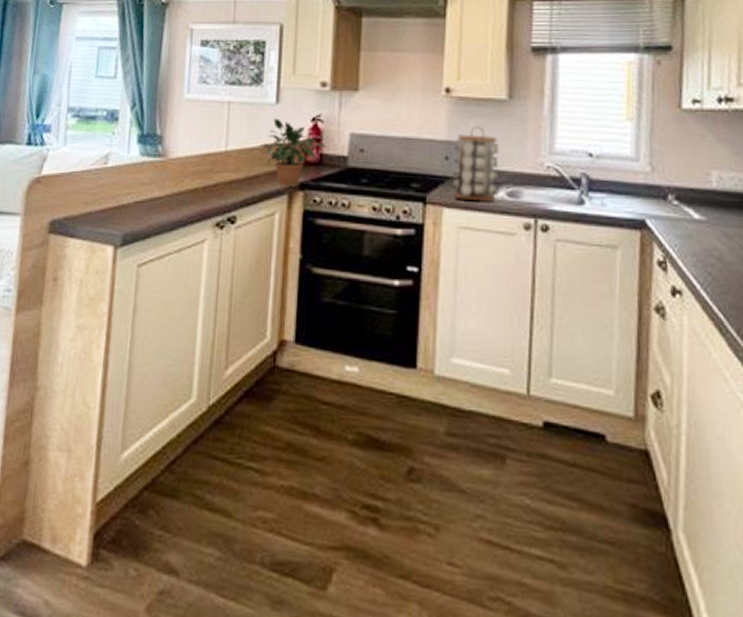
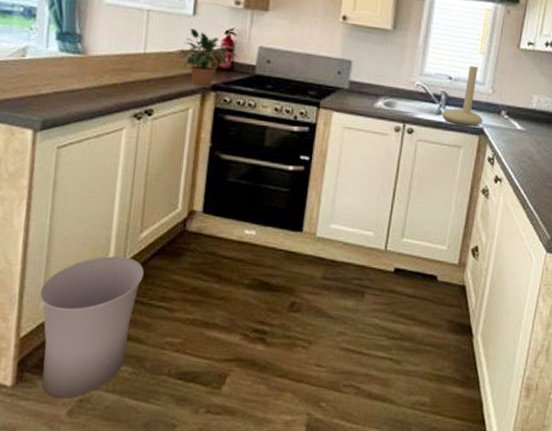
waste bin: none [118,398,230,588] -> present [40,256,144,399]
spice rack: present [452,126,499,202] -> none [341,48,382,109]
paper towel holder: none [584,137,644,219] -> present [441,66,484,127]

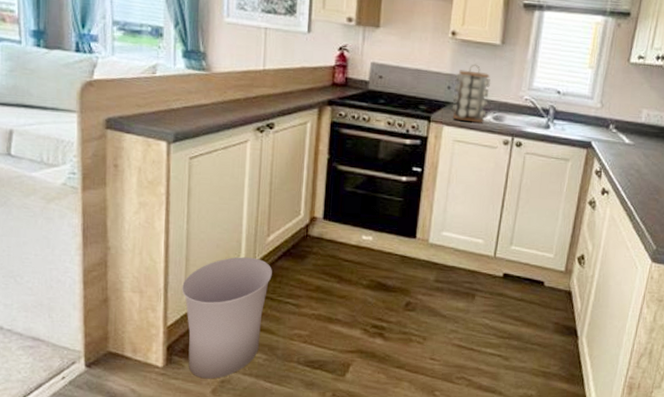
potted plant: present [175,28,239,88] -> none [292,45,352,103]
spice rack: none [341,48,382,109] -> present [451,64,490,123]
paper towel holder: present [441,66,484,127] -> none [549,80,592,141]

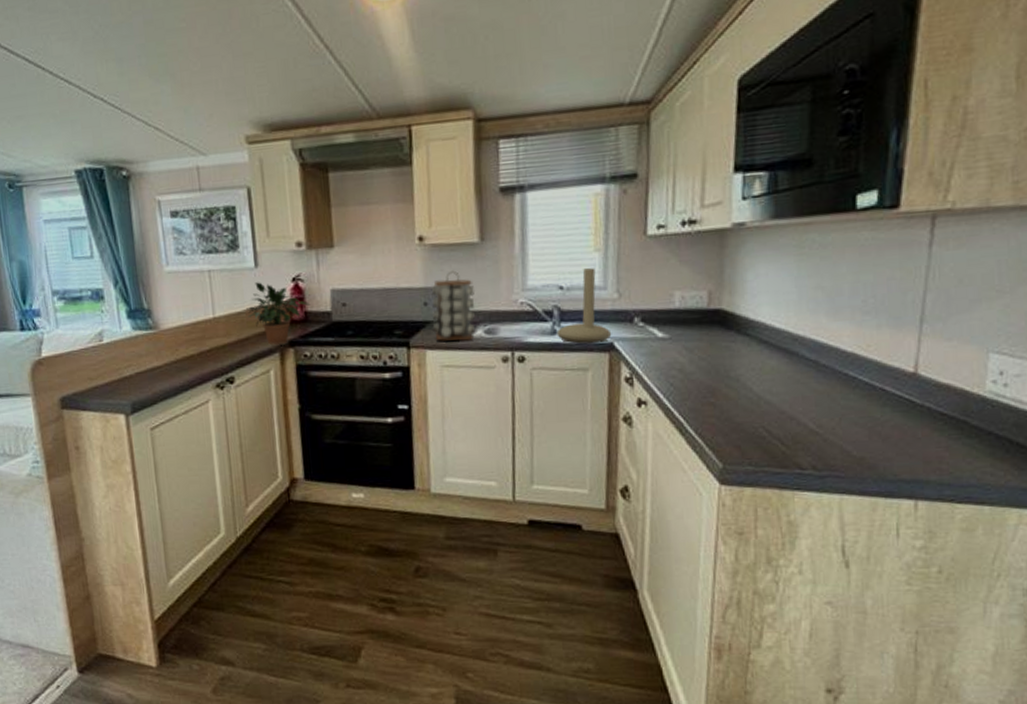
waste bin: present [182,256,272,379] -> none [163,533,258,677]
potted plant: none [292,45,352,103] -> present [244,282,311,346]
paper towel holder: none [549,80,592,141] -> present [556,268,612,345]

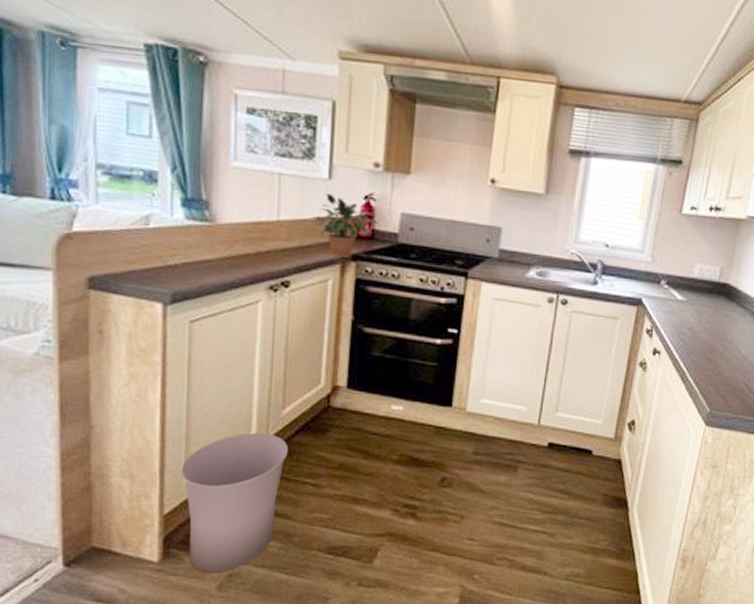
waste bin: none [163,533,258,677] -> present [181,433,288,573]
spice rack: present [432,270,475,342] -> none [491,214,533,279]
paper towel holder: present [556,268,612,345] -> none [597,233,642,298]

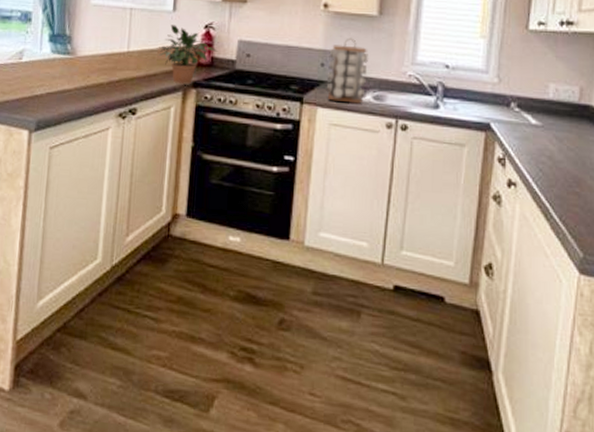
waste bin: present [181,433,288,573] -> none [34,259,130,408]
spice rack: none [491,214,533,279] -> present [326,37,368,104]

